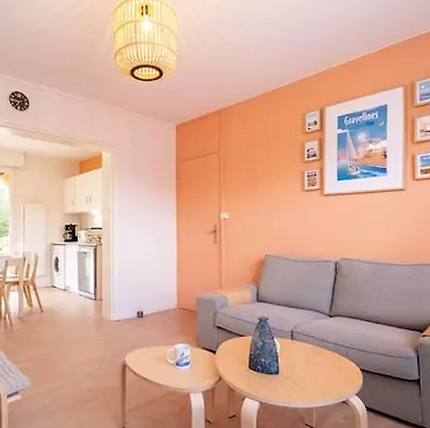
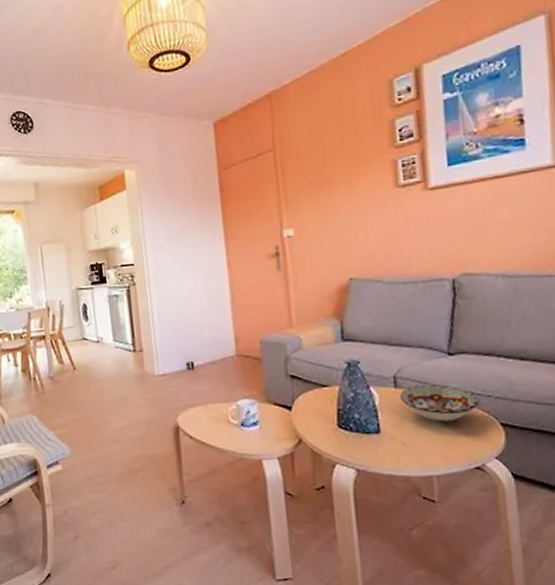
bowl: none [295,339,347,367] -> present [400,384,479,422]

